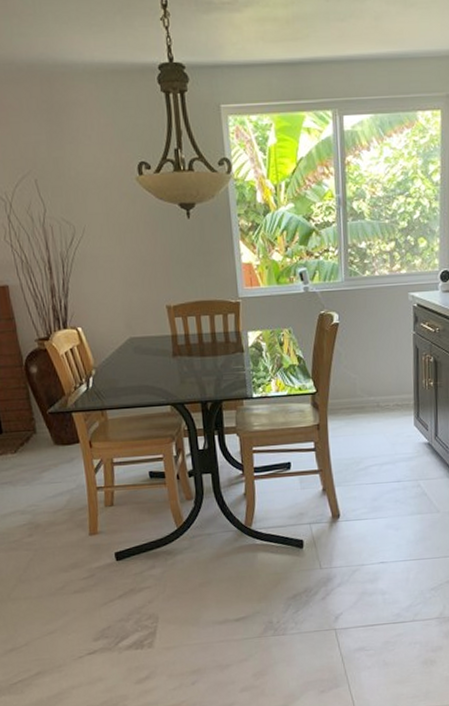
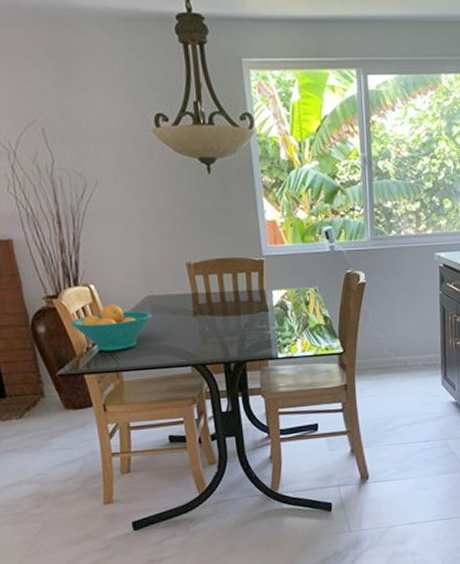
fruit bowl: none [59,345,134,391] -> present [70,304,152,352]

